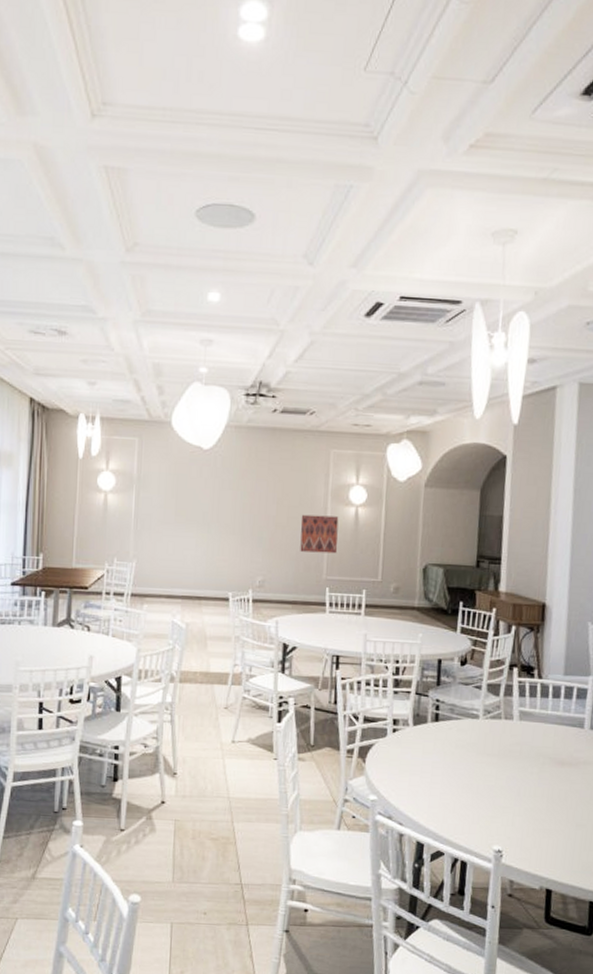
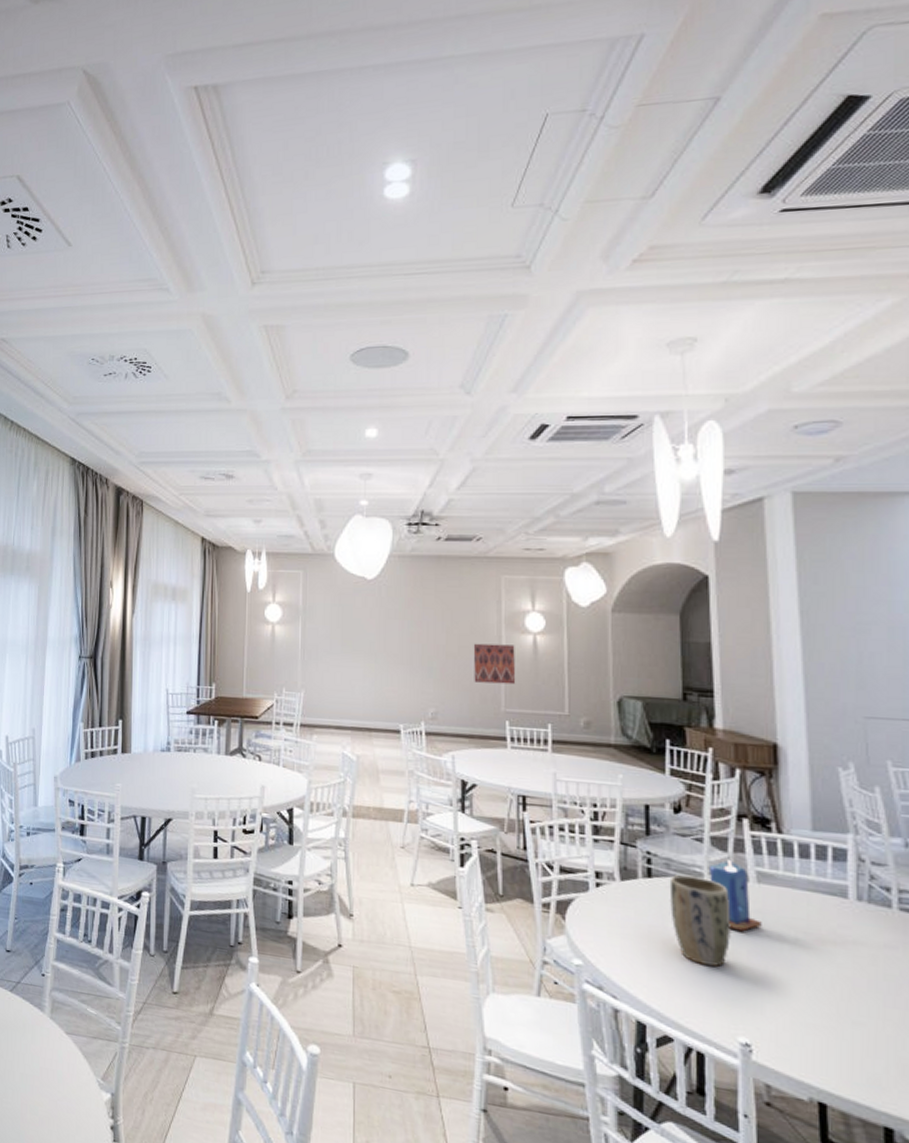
plant pot: none [451,717,497,791] -> present [669,875,732,967]
candle: none [483,702,520,761] -> present [710,859,762,932]

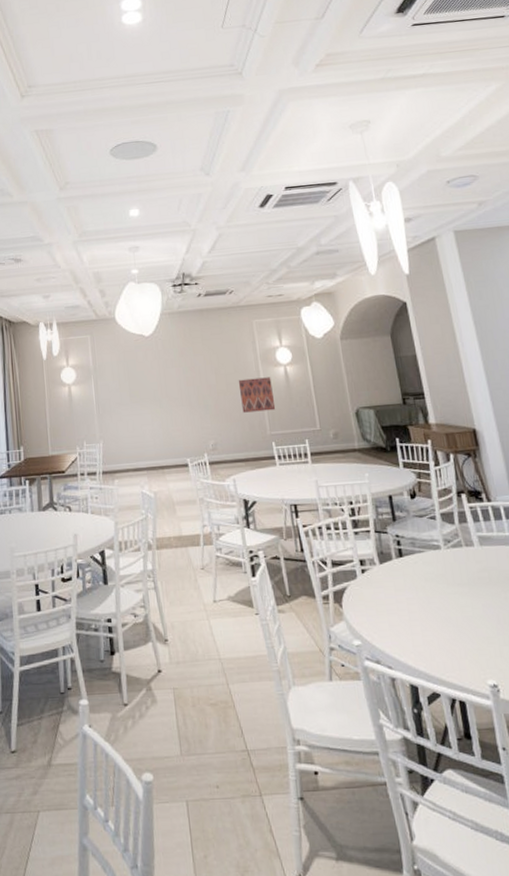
plant pot: present [669,875,732,967] -> none [416,549,469,624]
candle: present [710,859,762,932] -> none [444,530,489,589]

